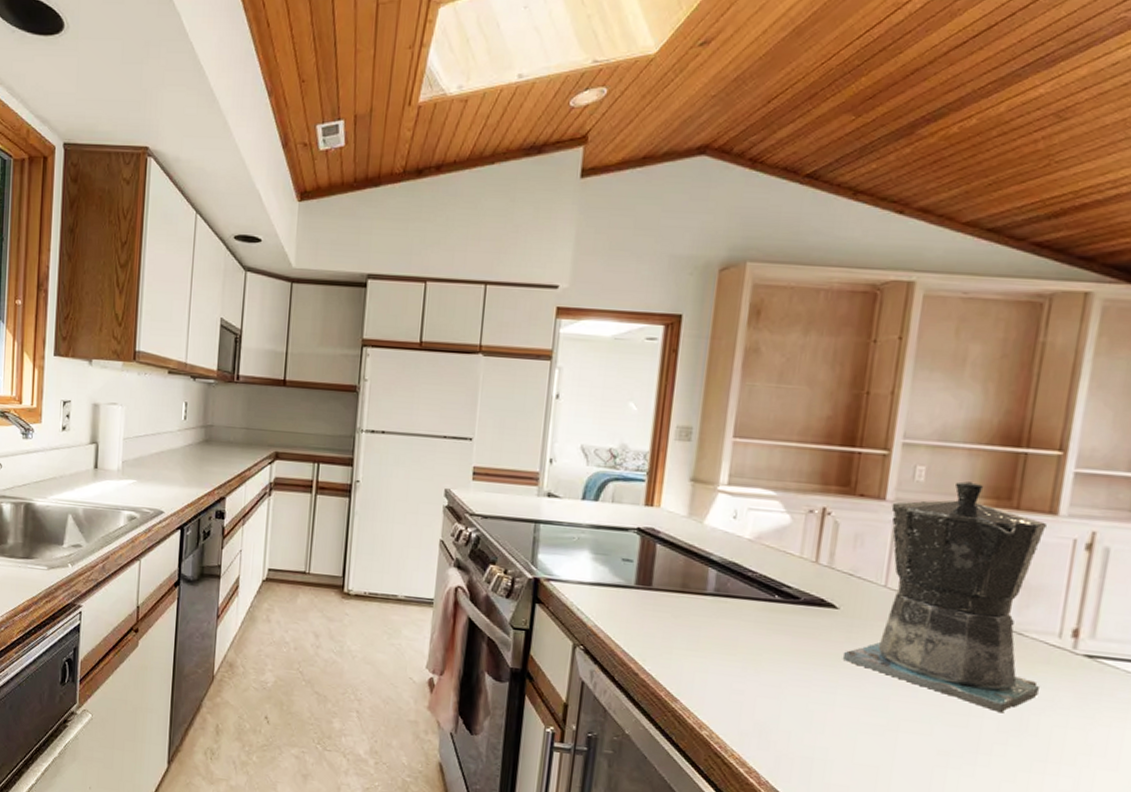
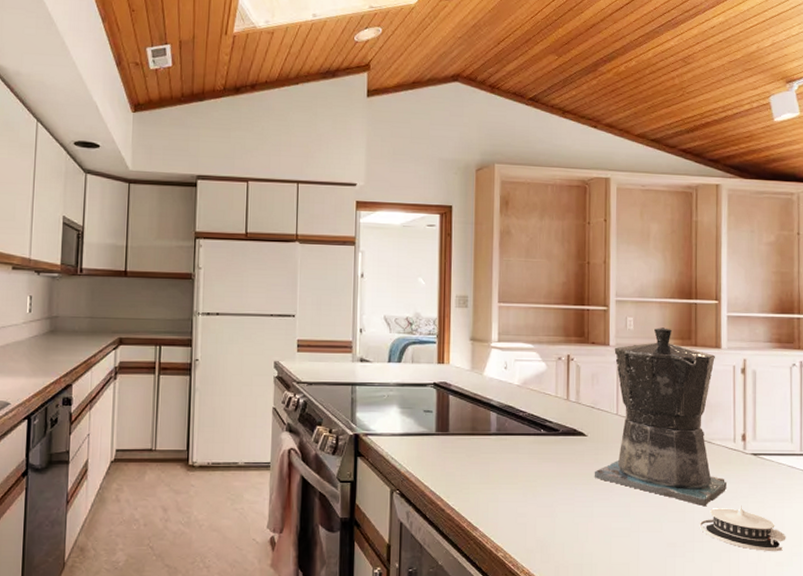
architectural model: none [988,716,1123,783] -> present [699,506,786,552]

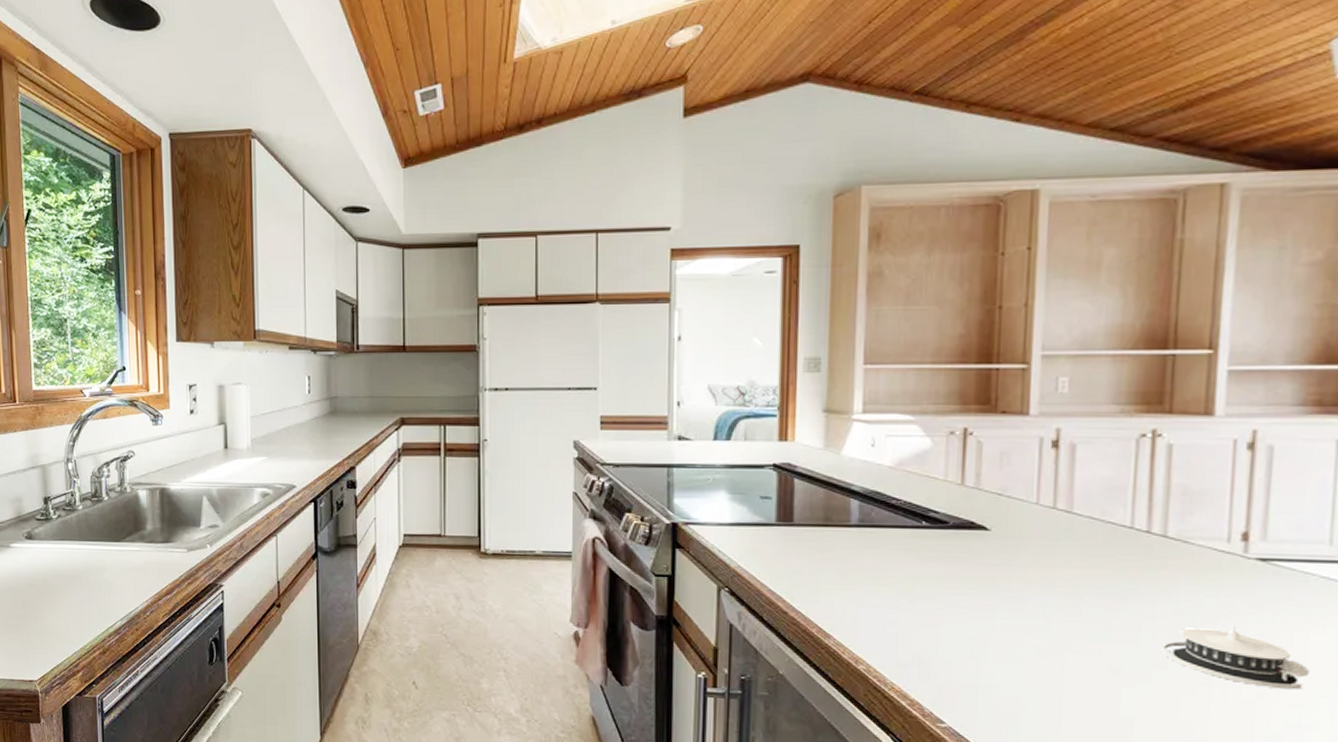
coffee maker: present [594,327,728,507] -> none [998,389,1213,625]

